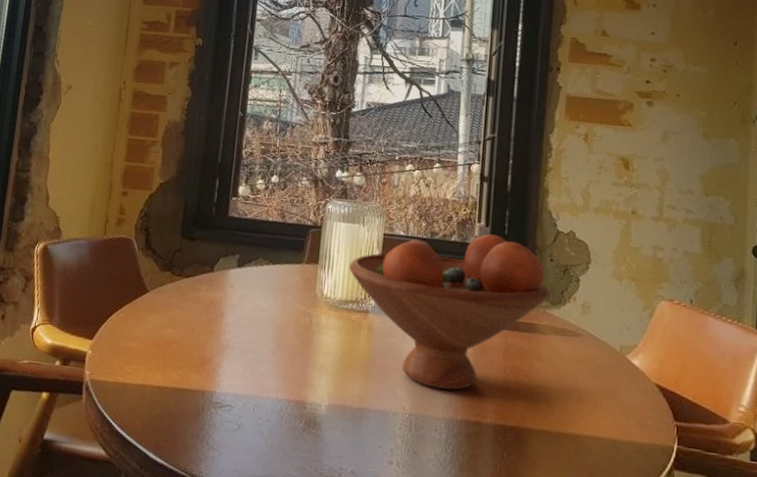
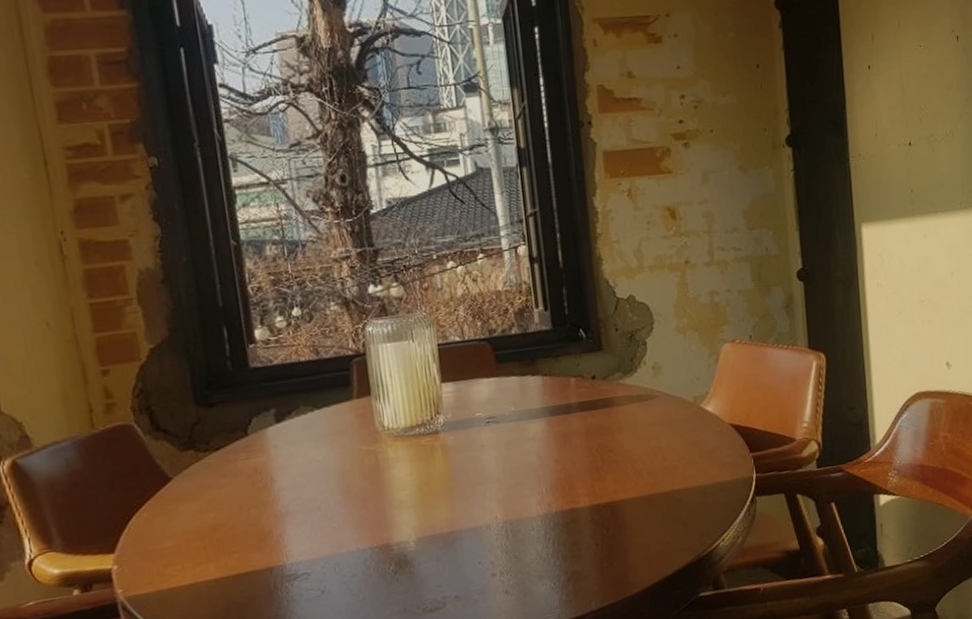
fruit bowl: present [349,234,549,390] -> none [406,317,620,490]

